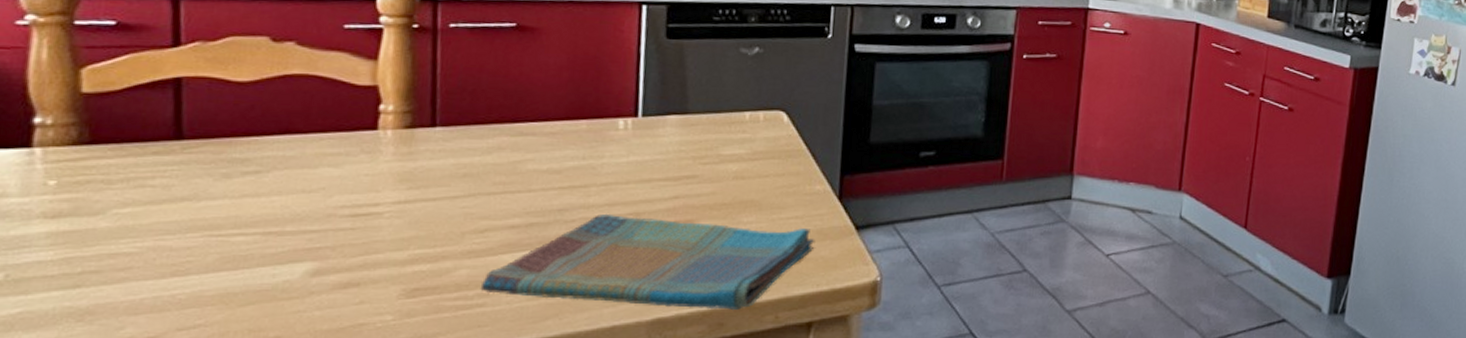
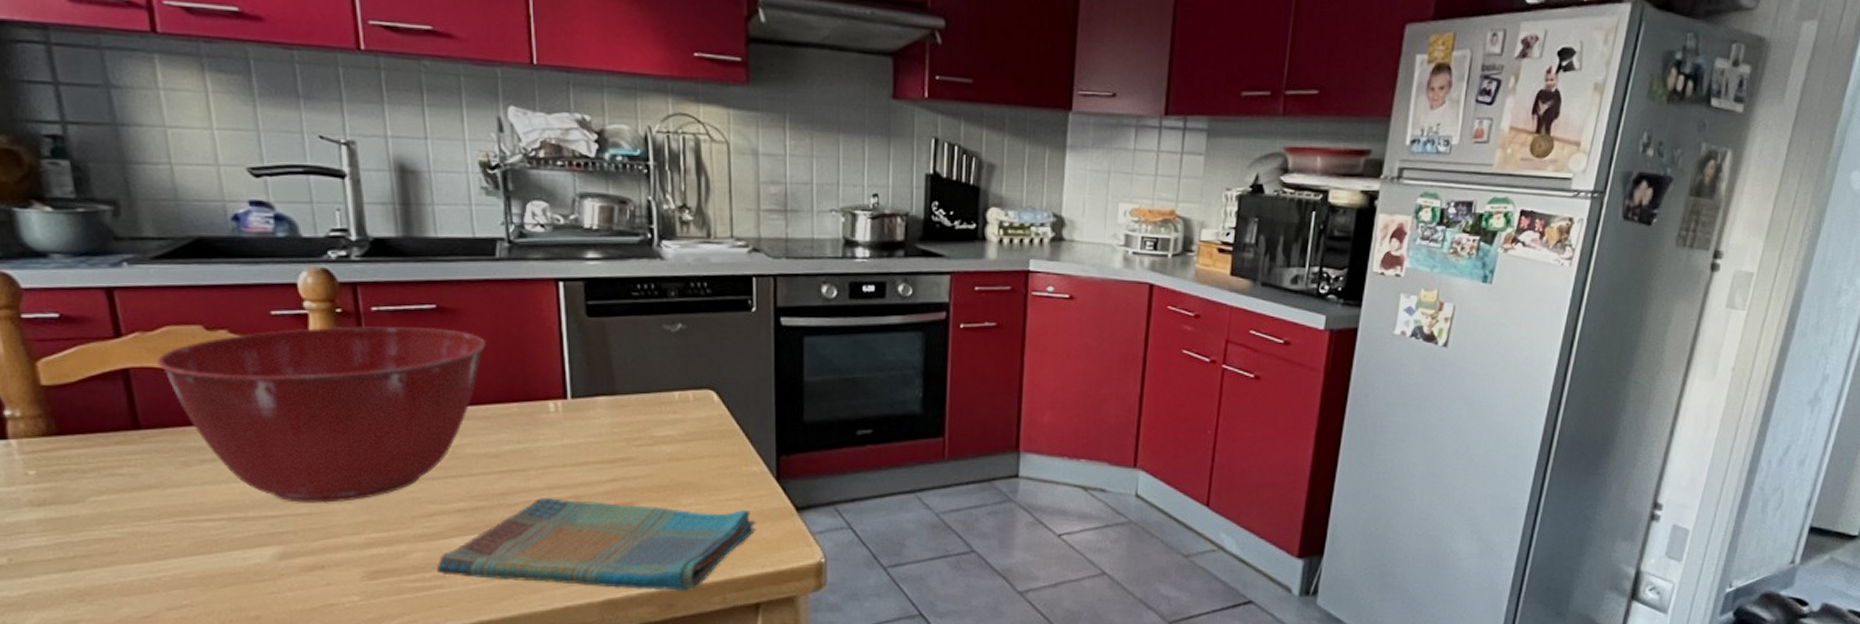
mixing bowl: none [214,41,562,218] -> present [157,325,485,503]

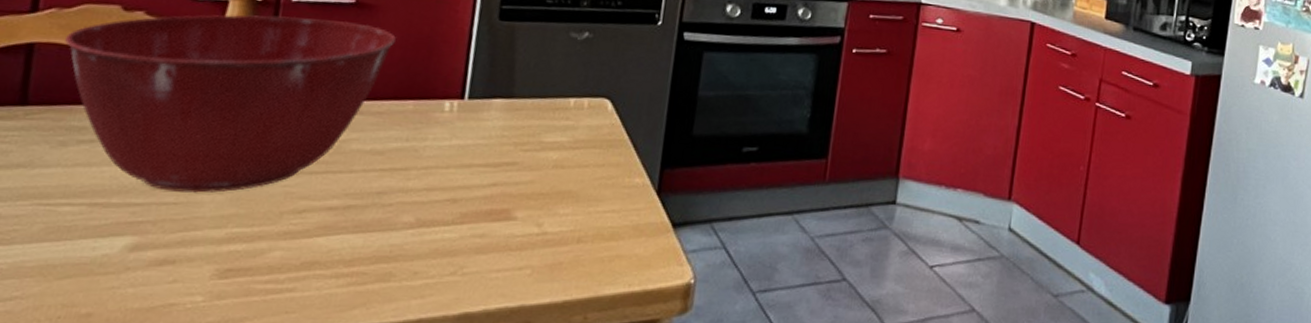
dish towel: present [436,497,756,591] -> none [291,198,631,308]

